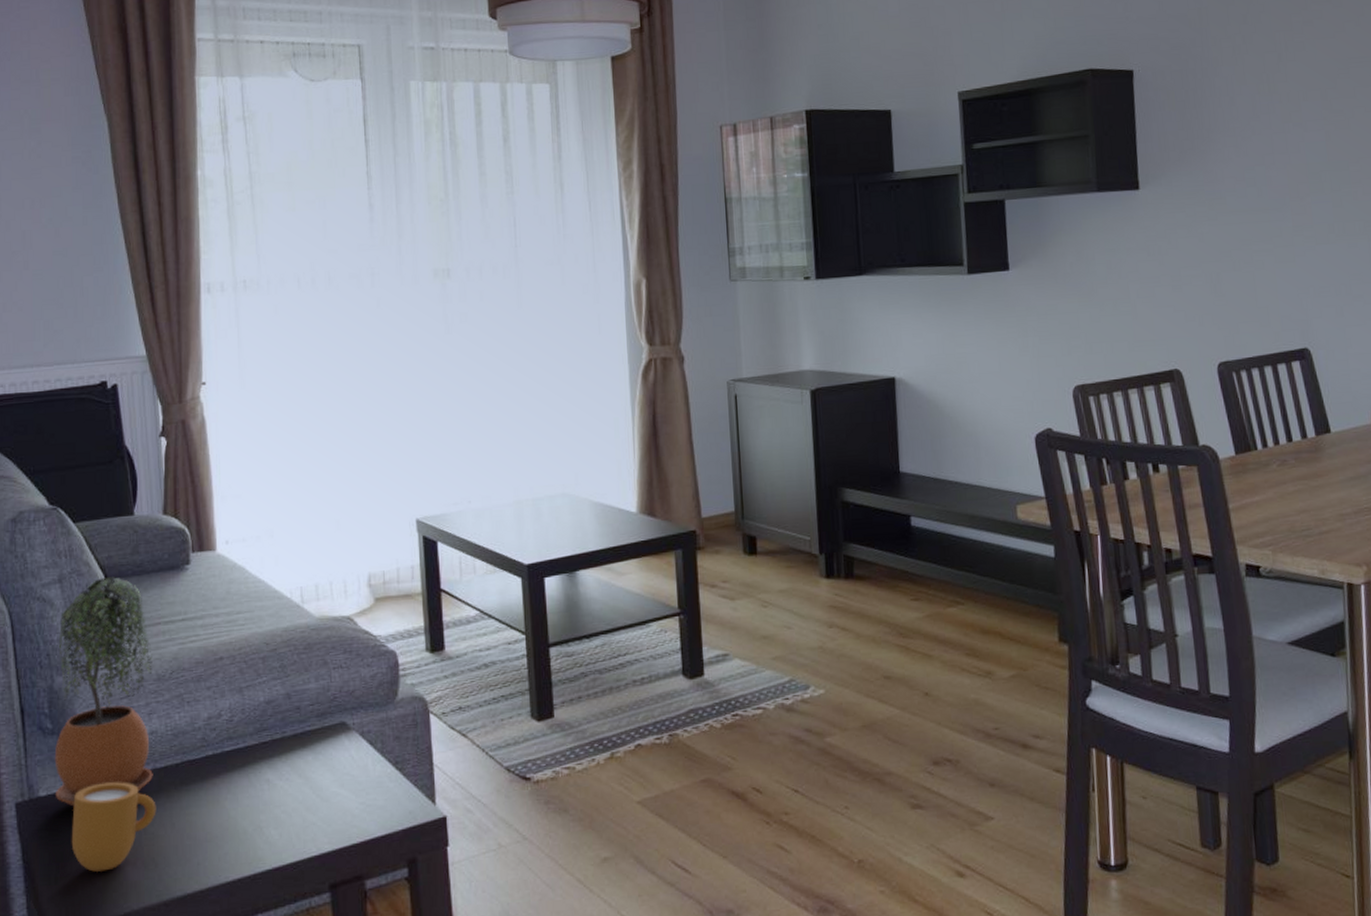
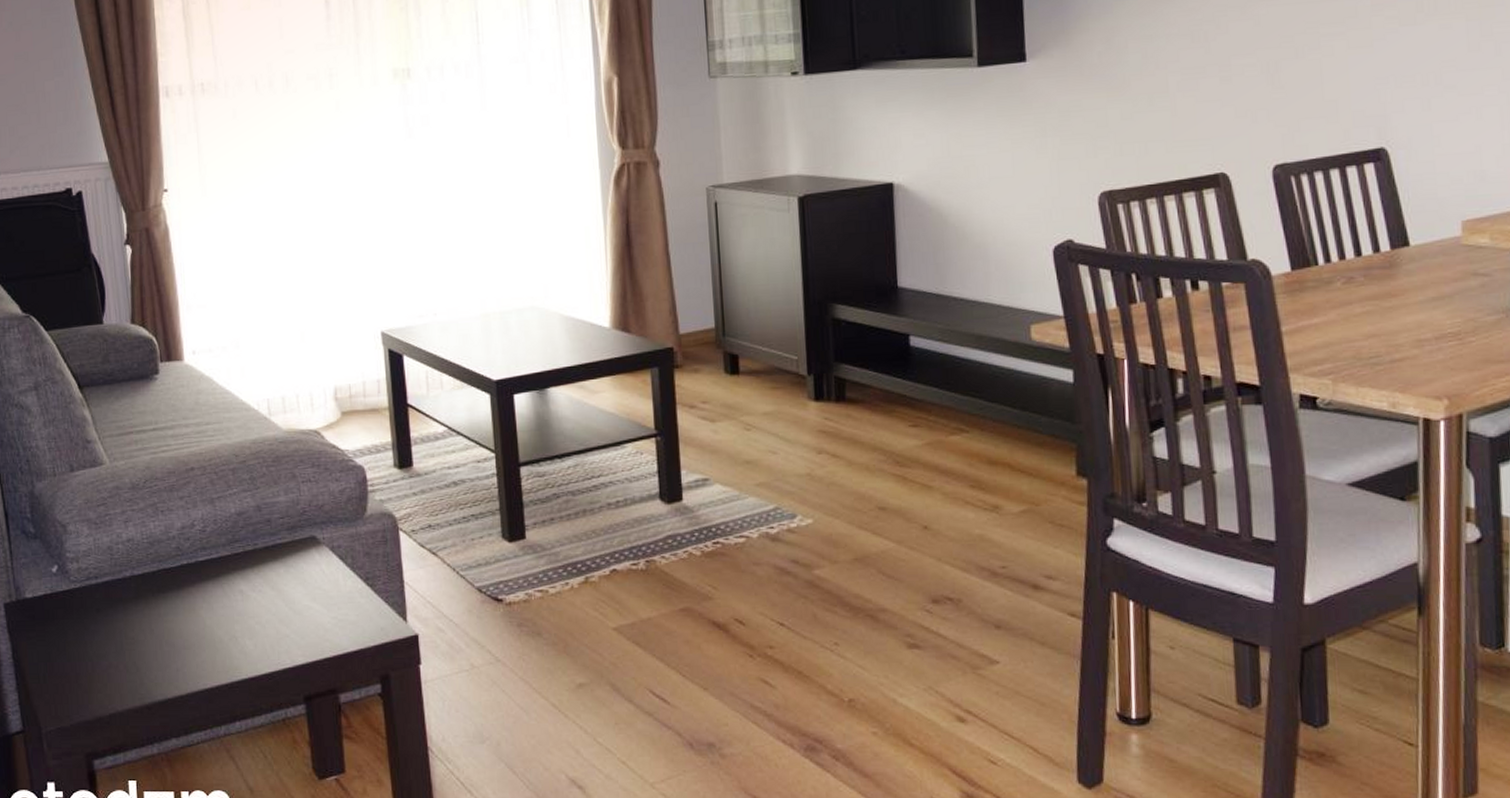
potted plant: present [54,577,153,807] -> none [37,385,132,609]
mug: present [71,782,157,872] -> none [57,587,136,673]

